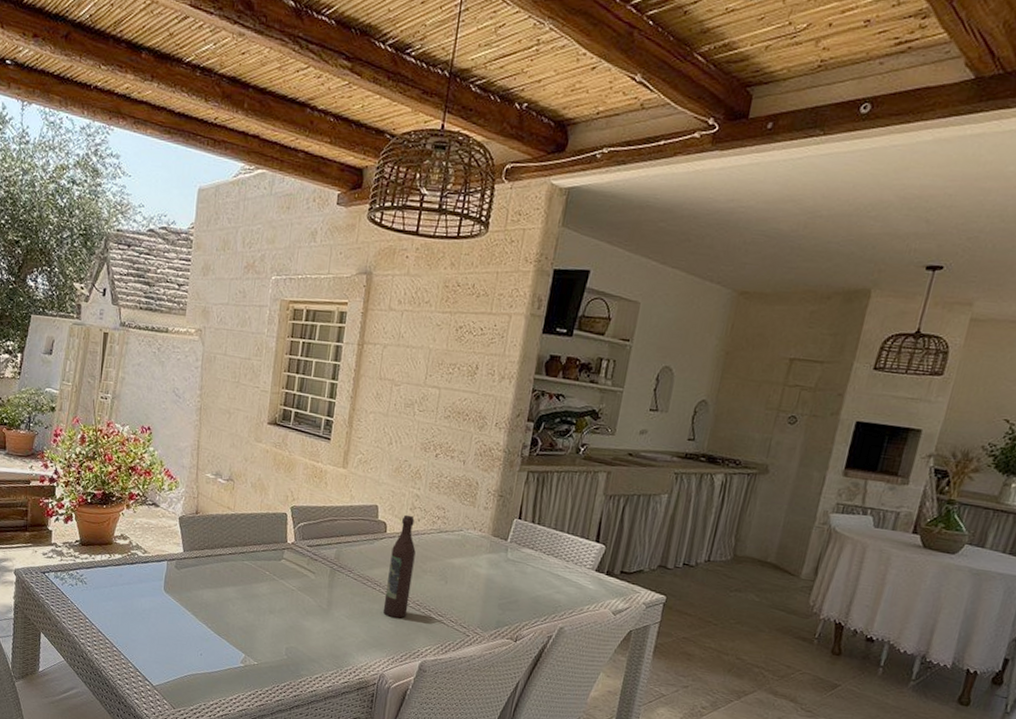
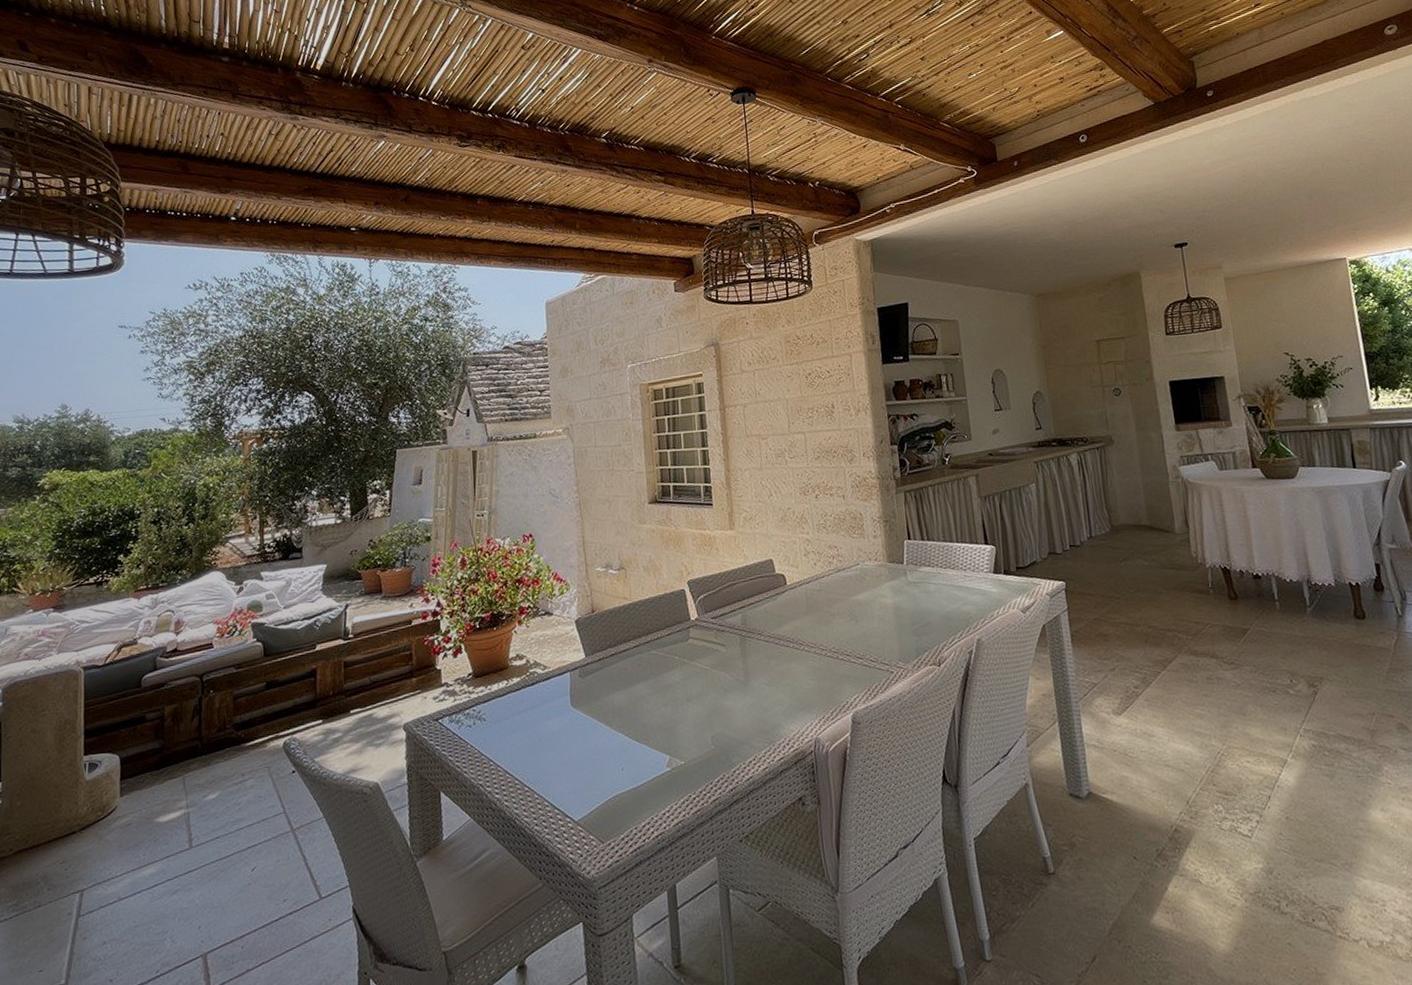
wine bottle: present [382,514,416,619] -> none [796,561,827,673]

